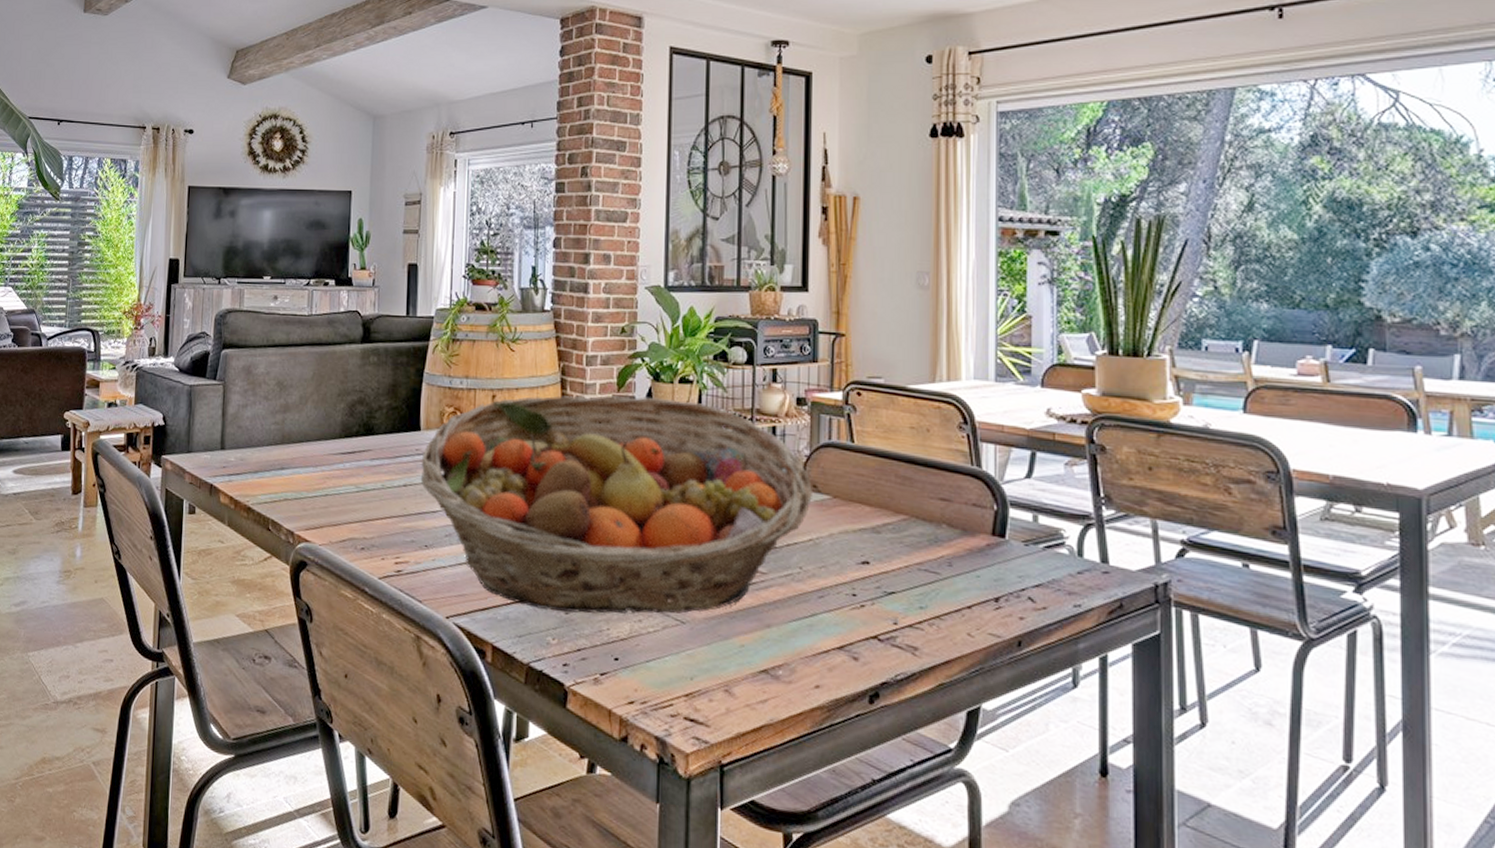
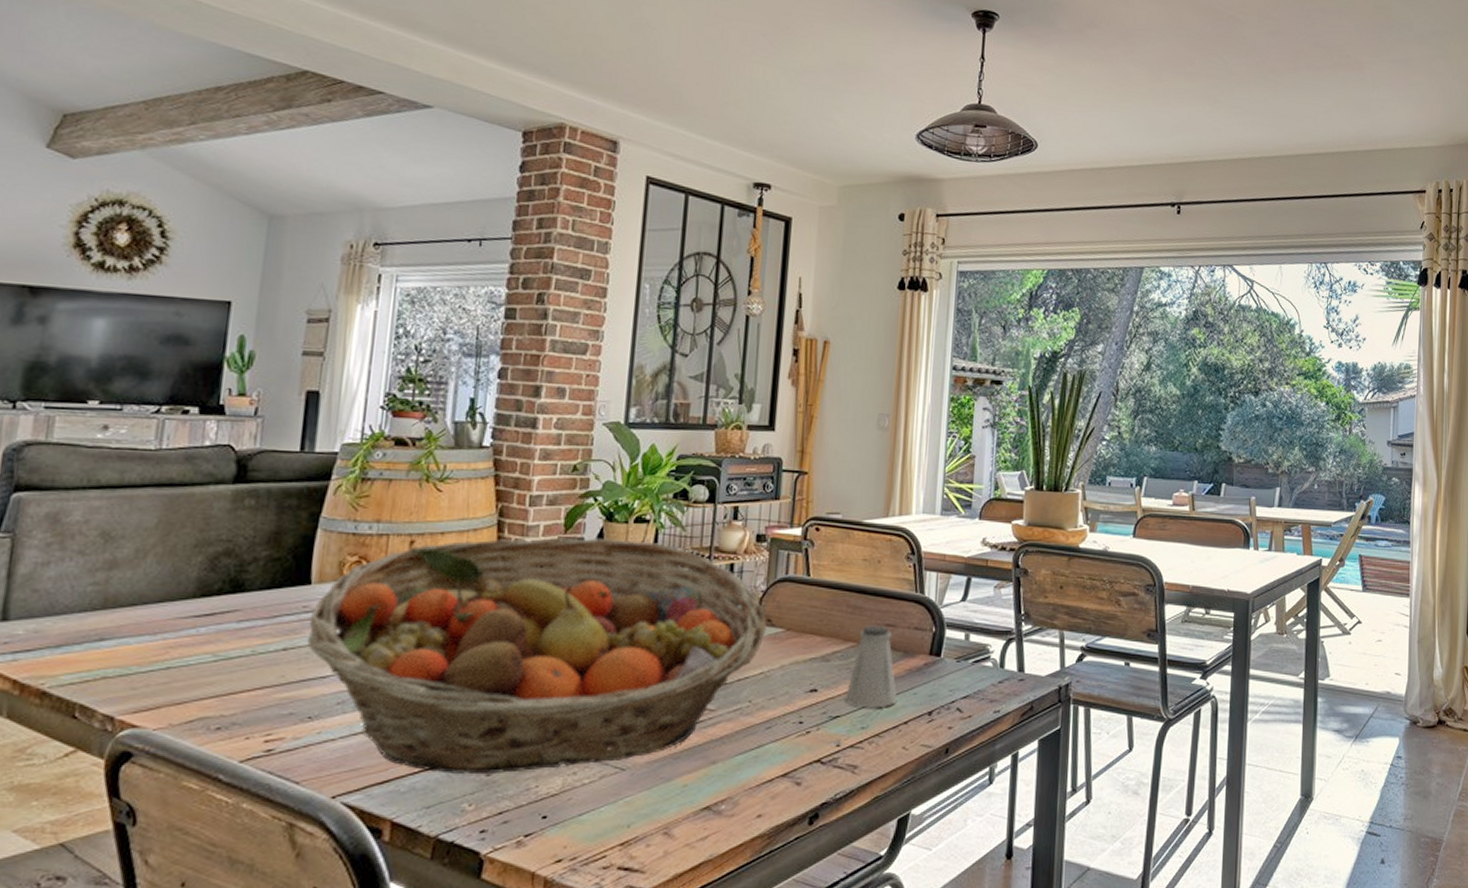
saltshaker: none [900,498,958,588] -> present [845,625,897,707]

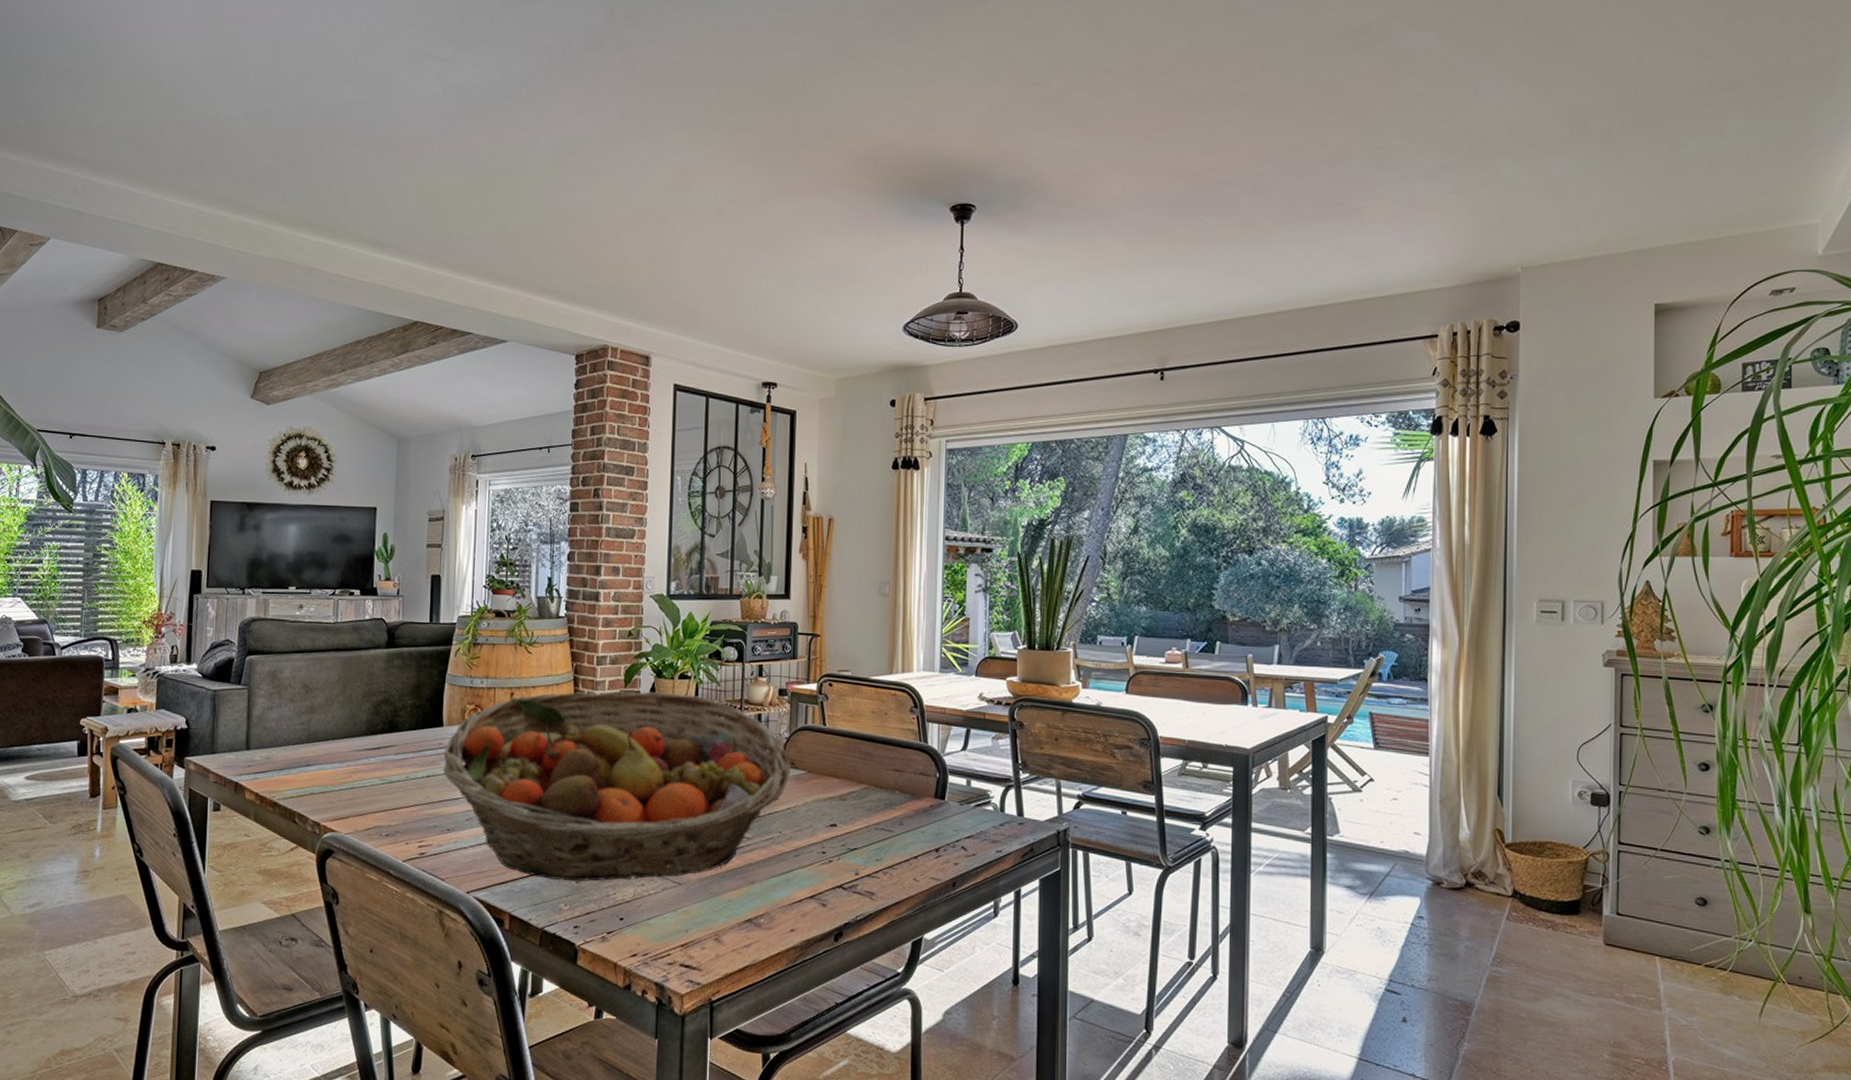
saltshaker: present [845,625,897,707] -> none [861,770,907,842]

